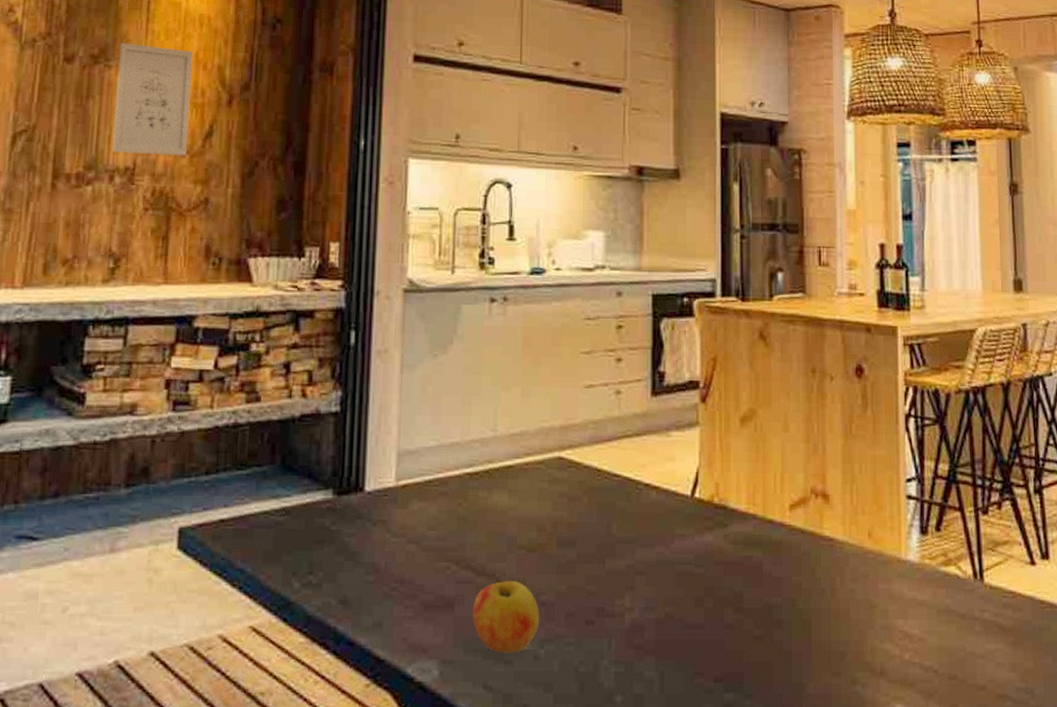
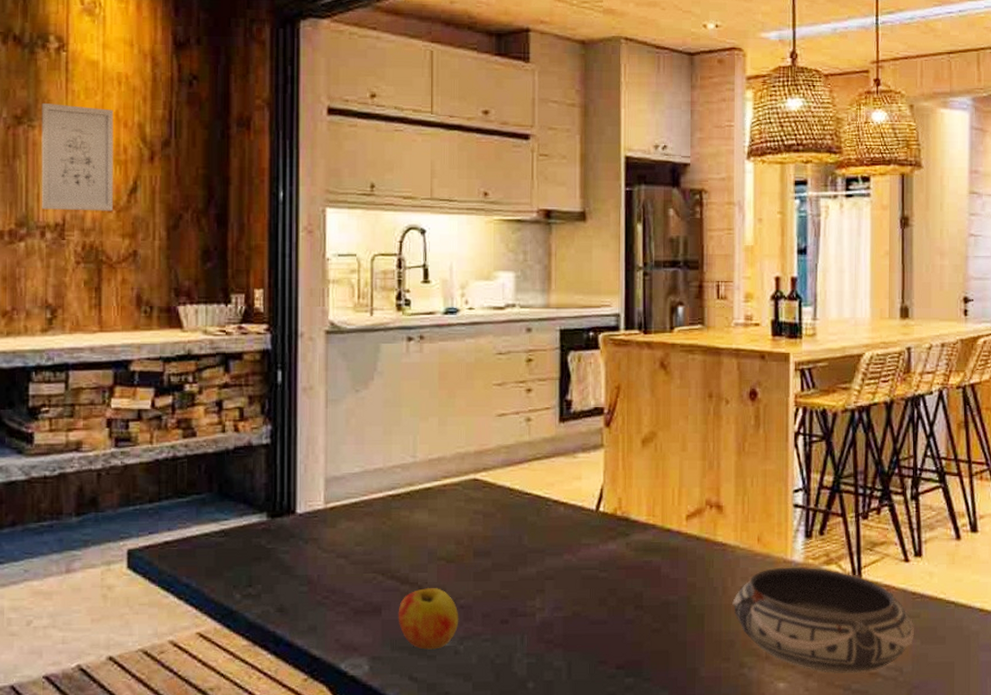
bowl: none [842,567,1045,696] -> present [732,567,914,674]

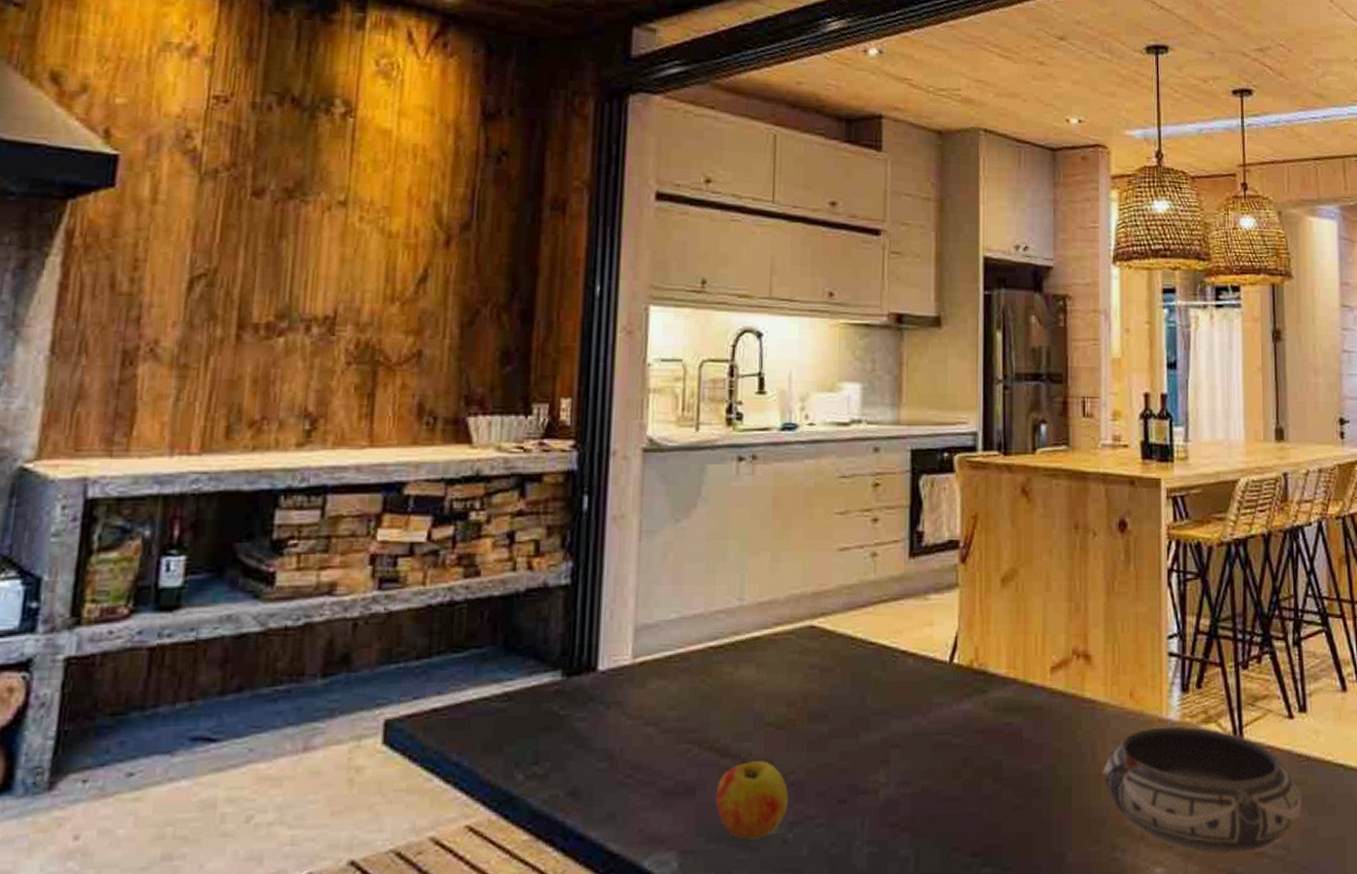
wall art: present [41,103,113,211] -> none [308,176,406,303]

